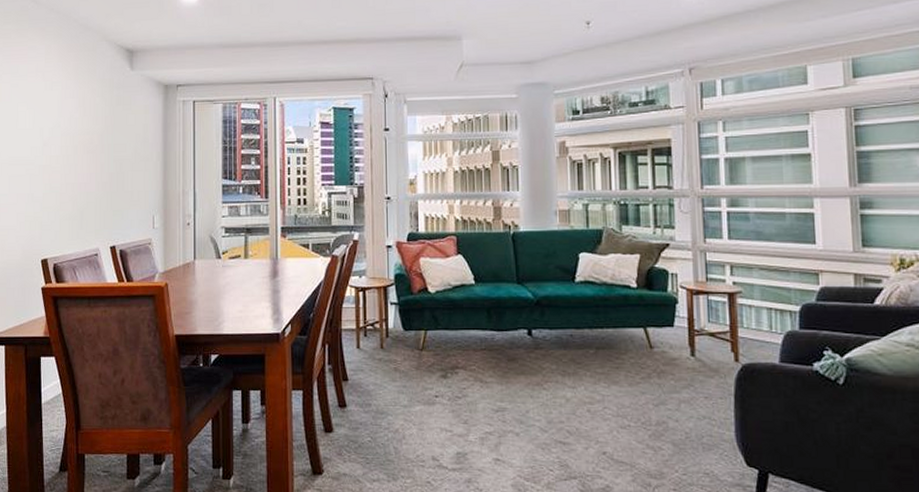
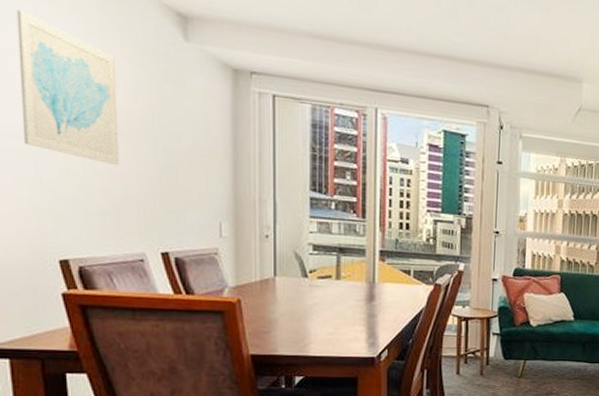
wall art: none [24,70,85,178] -> present [16,10,120,166]

